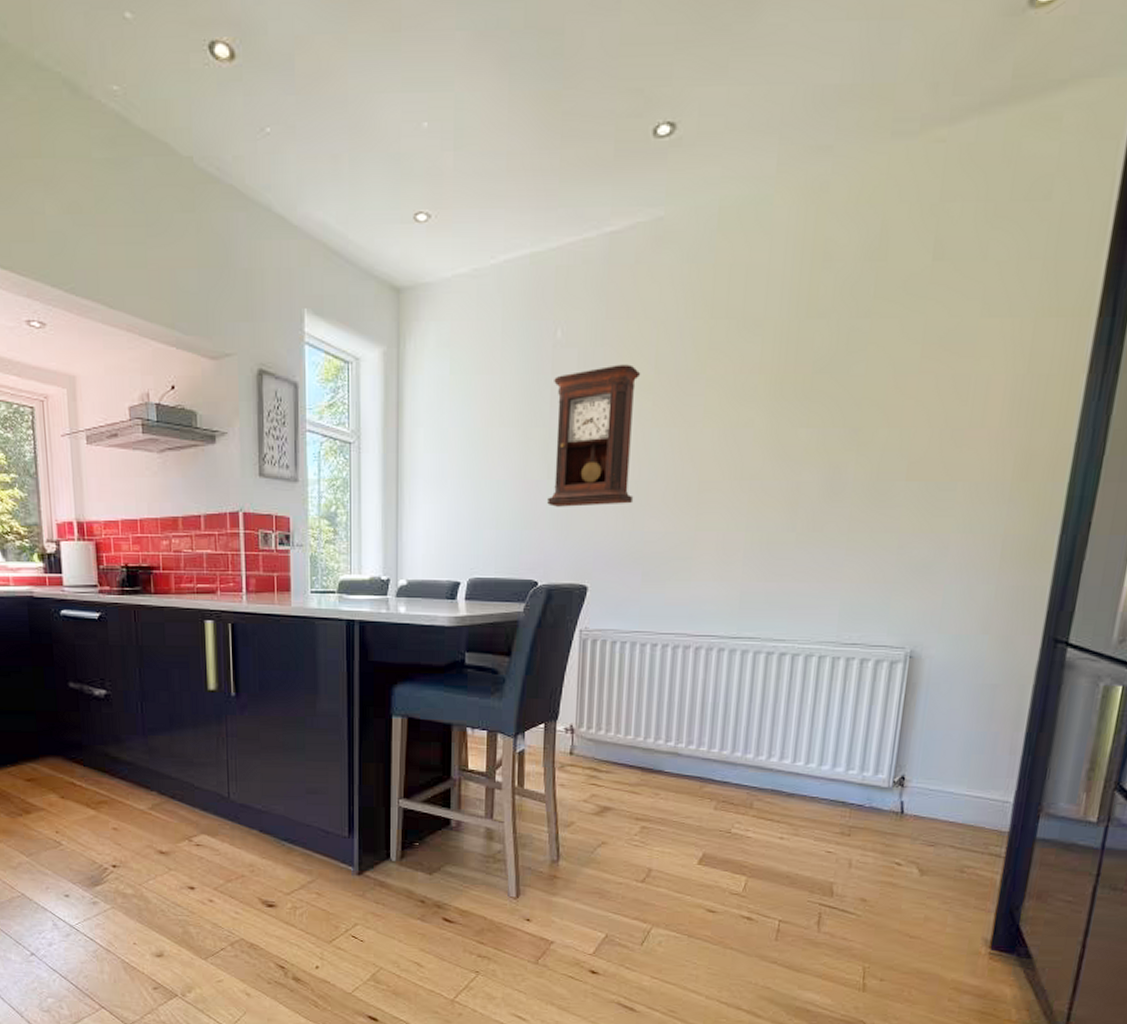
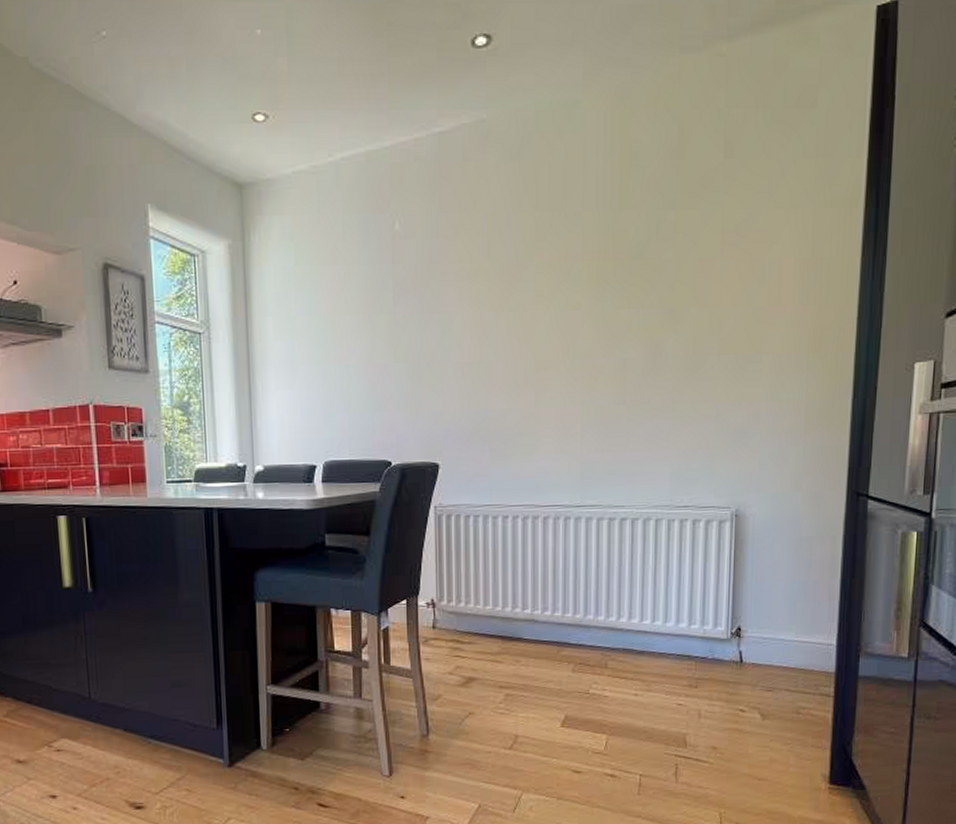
pendulum clock: present [547,364,641,507] -> none [395,254,477,389]

